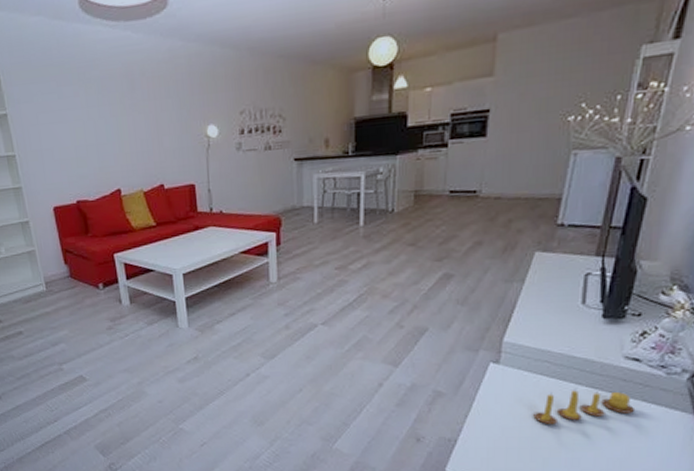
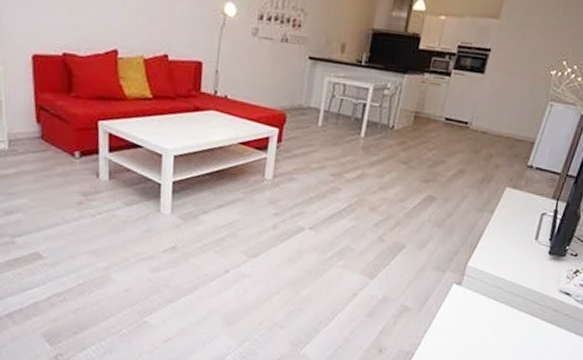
candle: present [533,389,636,425] -> none [481,315,560,346]

